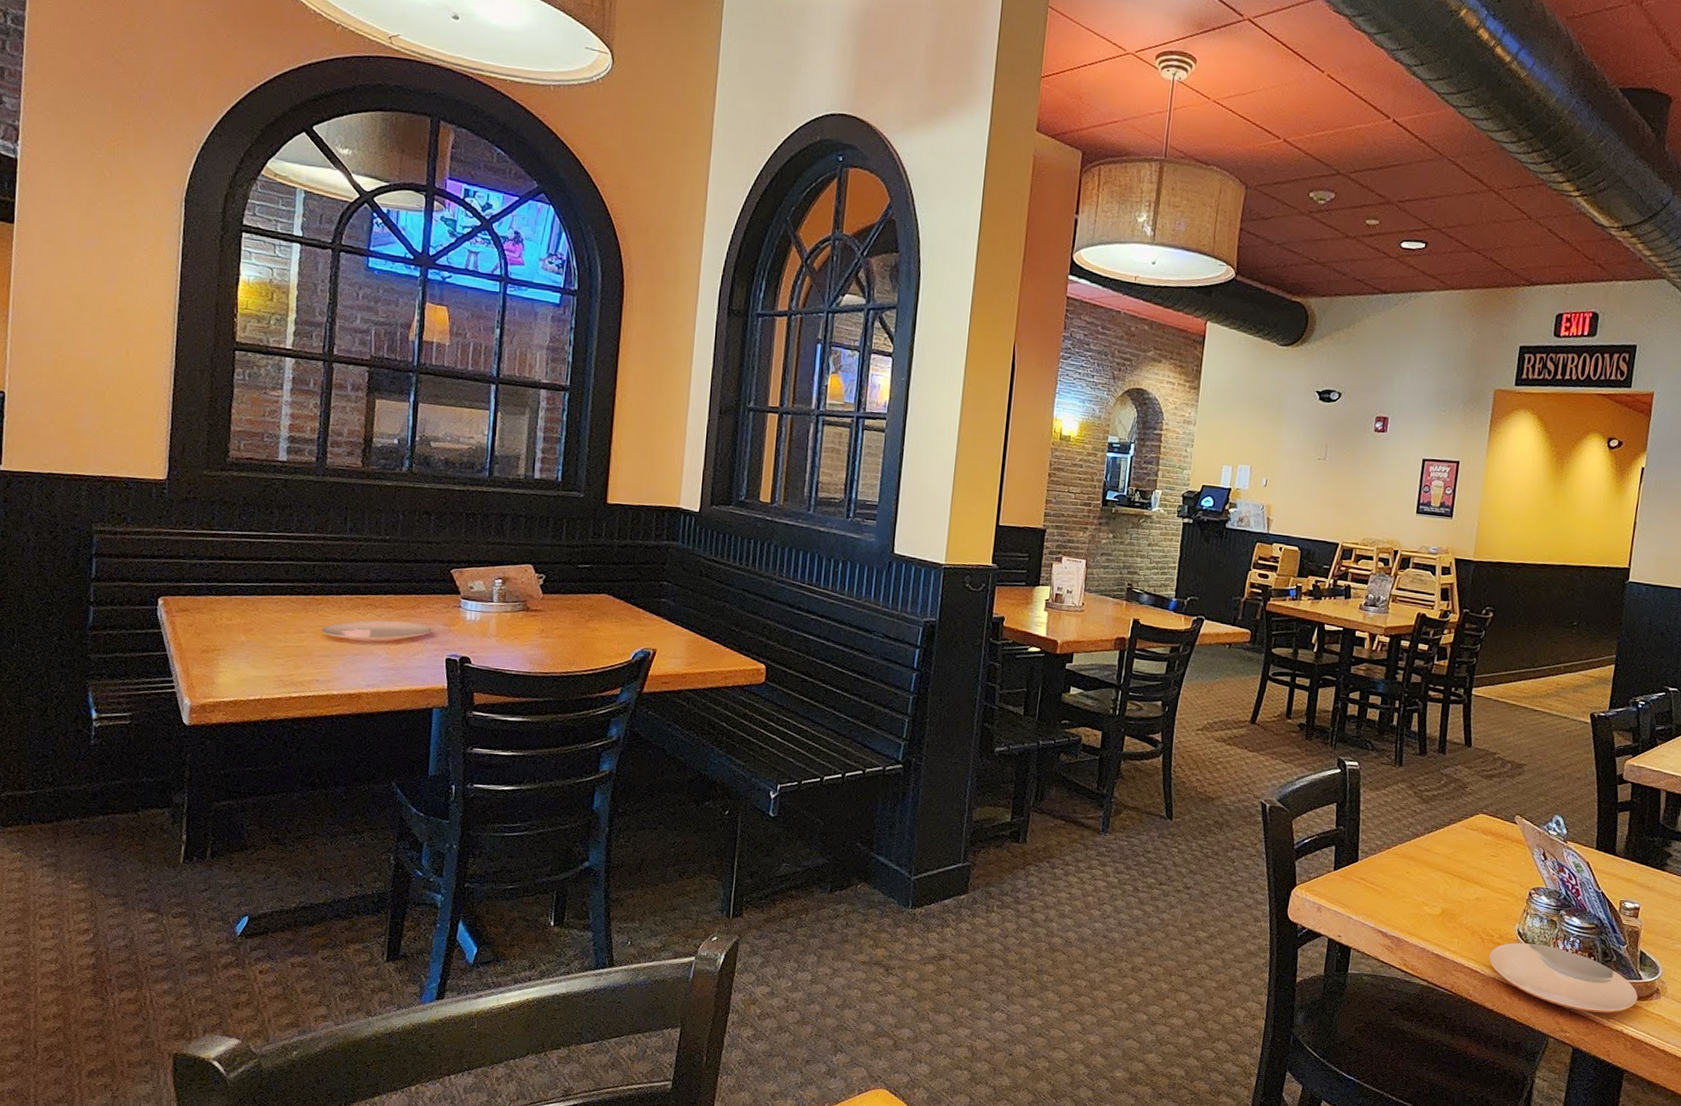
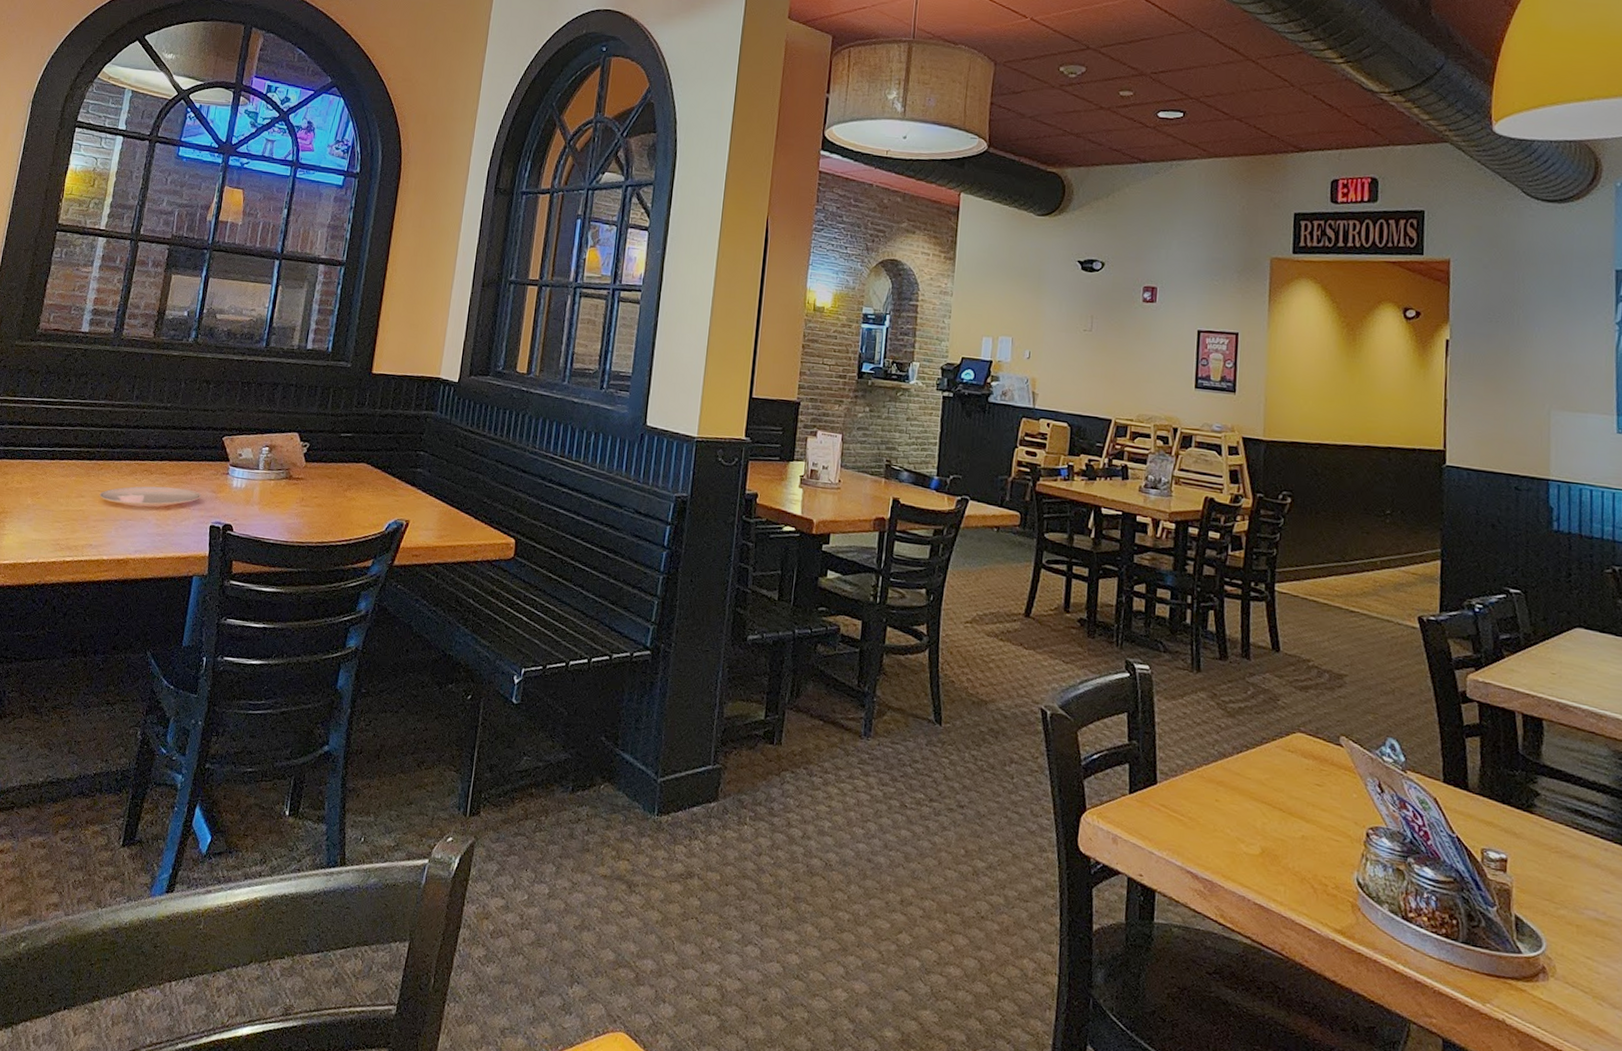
plate: present [1489,942,1638,1014] -> none [1325,895,1520,996]

